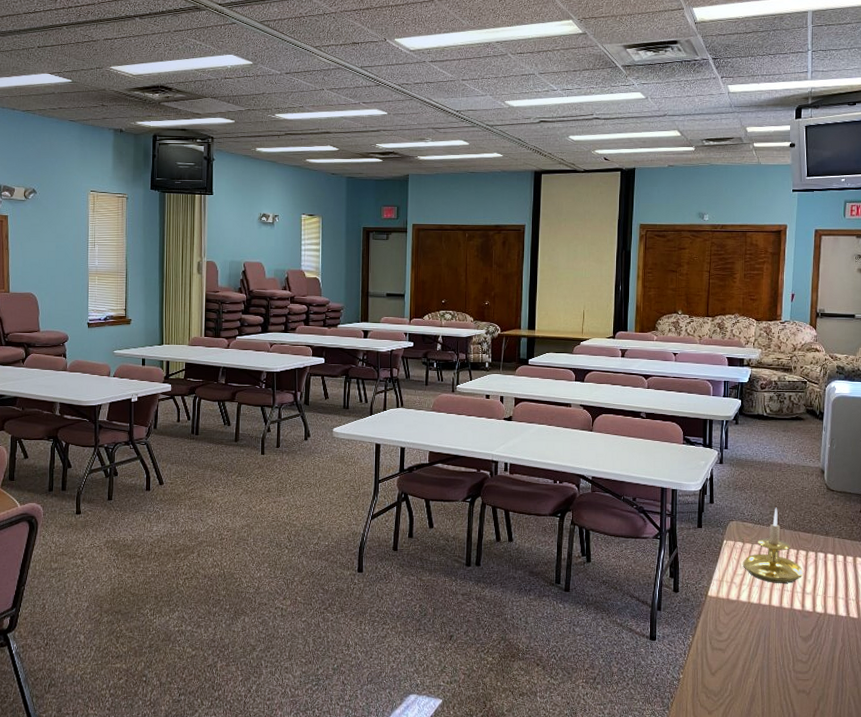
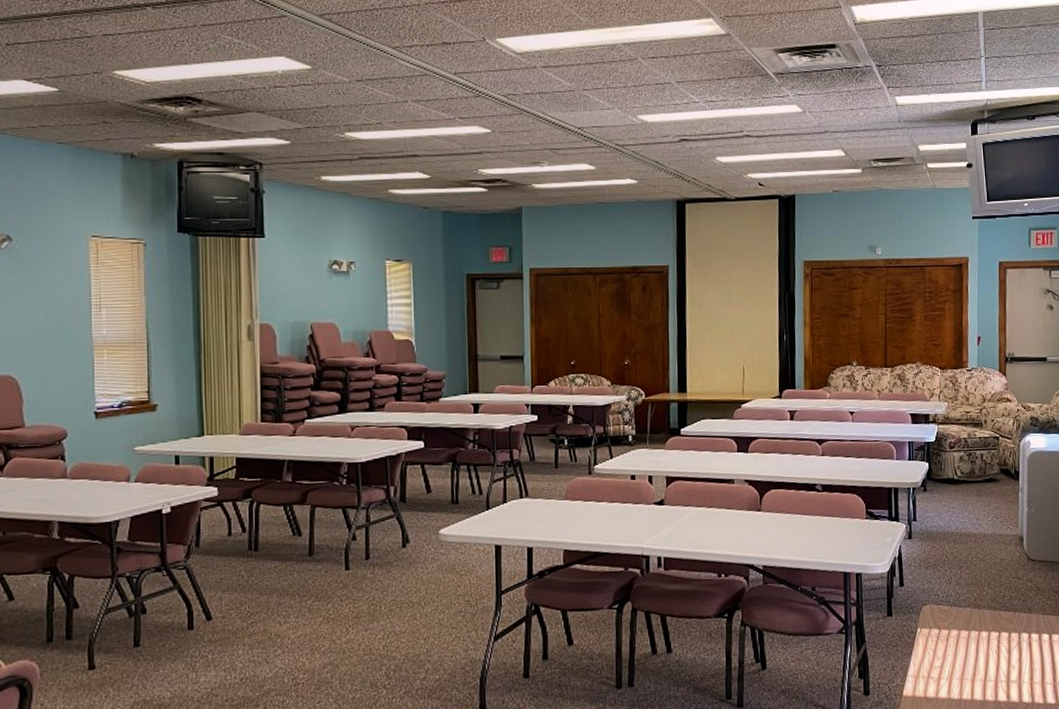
candle holder: present [742,507,803,583] -> none [939,585,1006,673]

